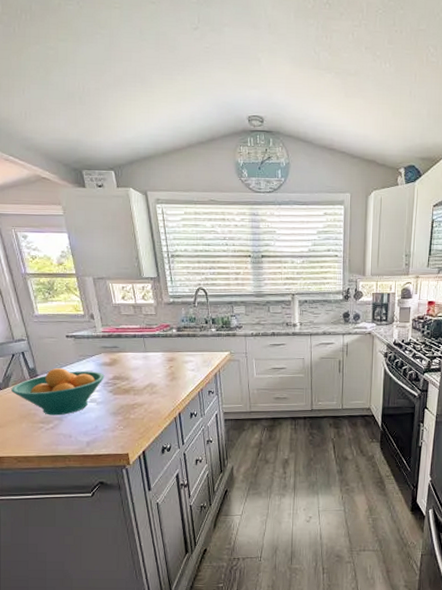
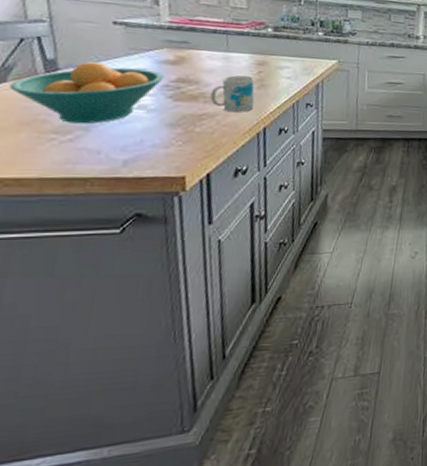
mug: none [138,370,170,402] -> present [210,75,255,113]

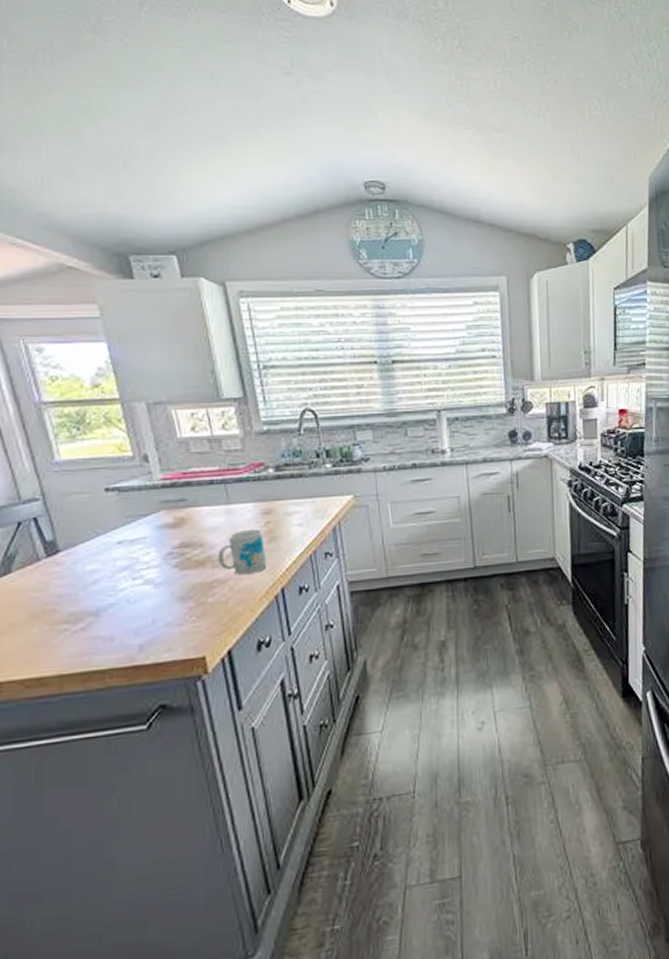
fruit bowl: present [9,61,164,124] -> none [15,536,166,610]

